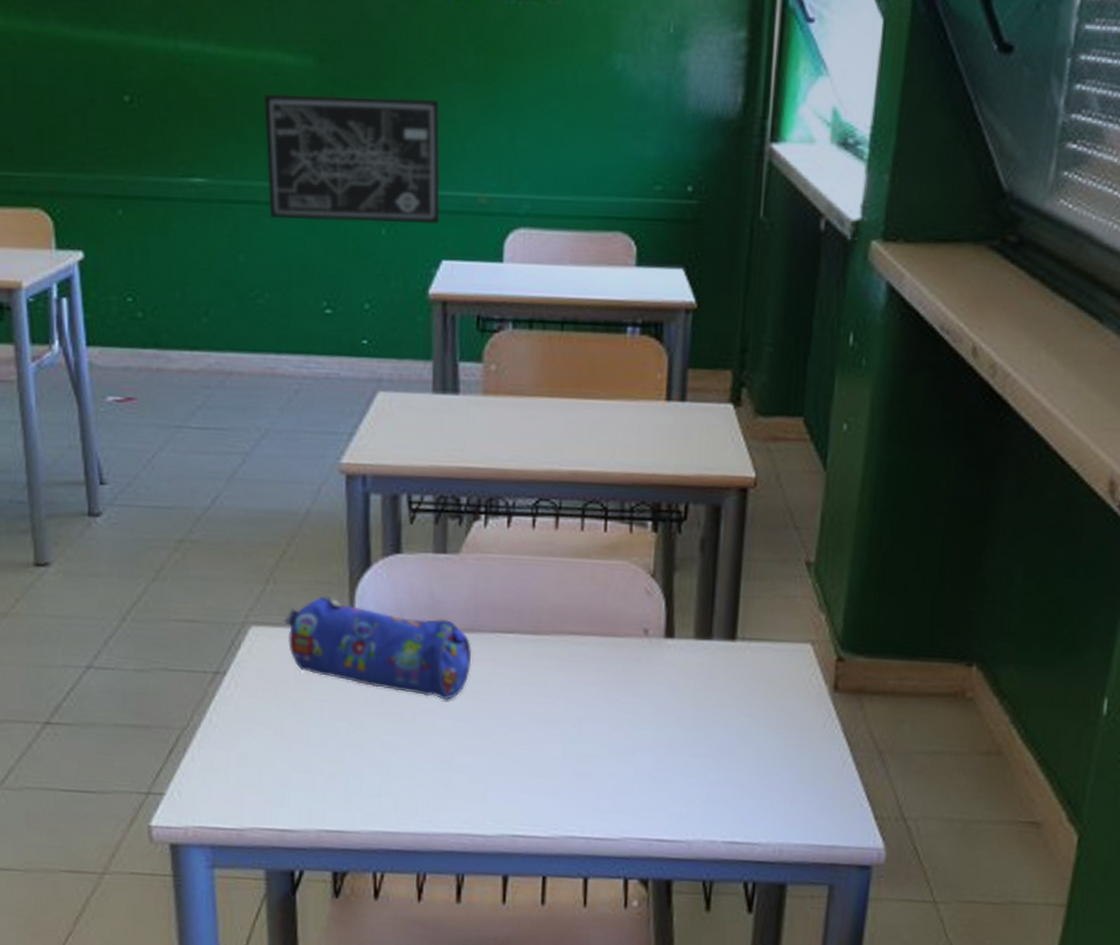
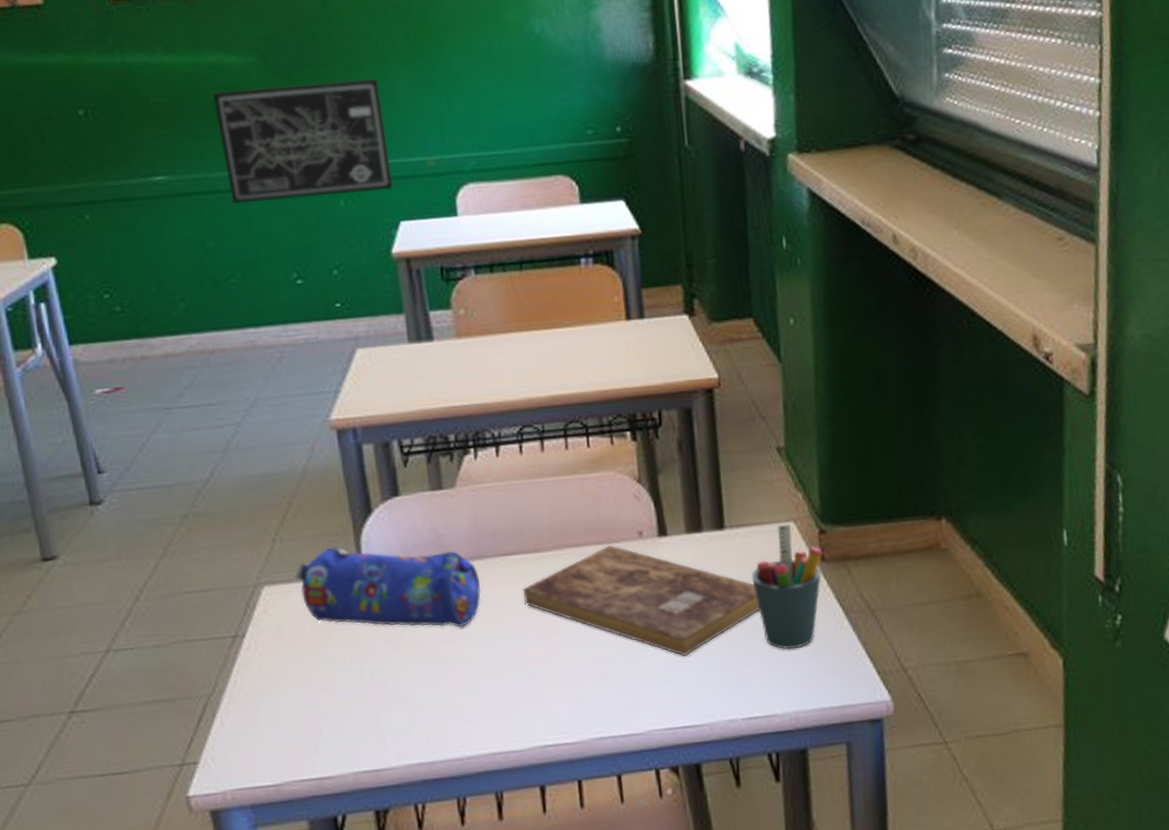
bible: none [514,638,761,768] -> present [522,544,760,657]
pen holder: none [756,644,837,778] -> present [751,524,823,649]

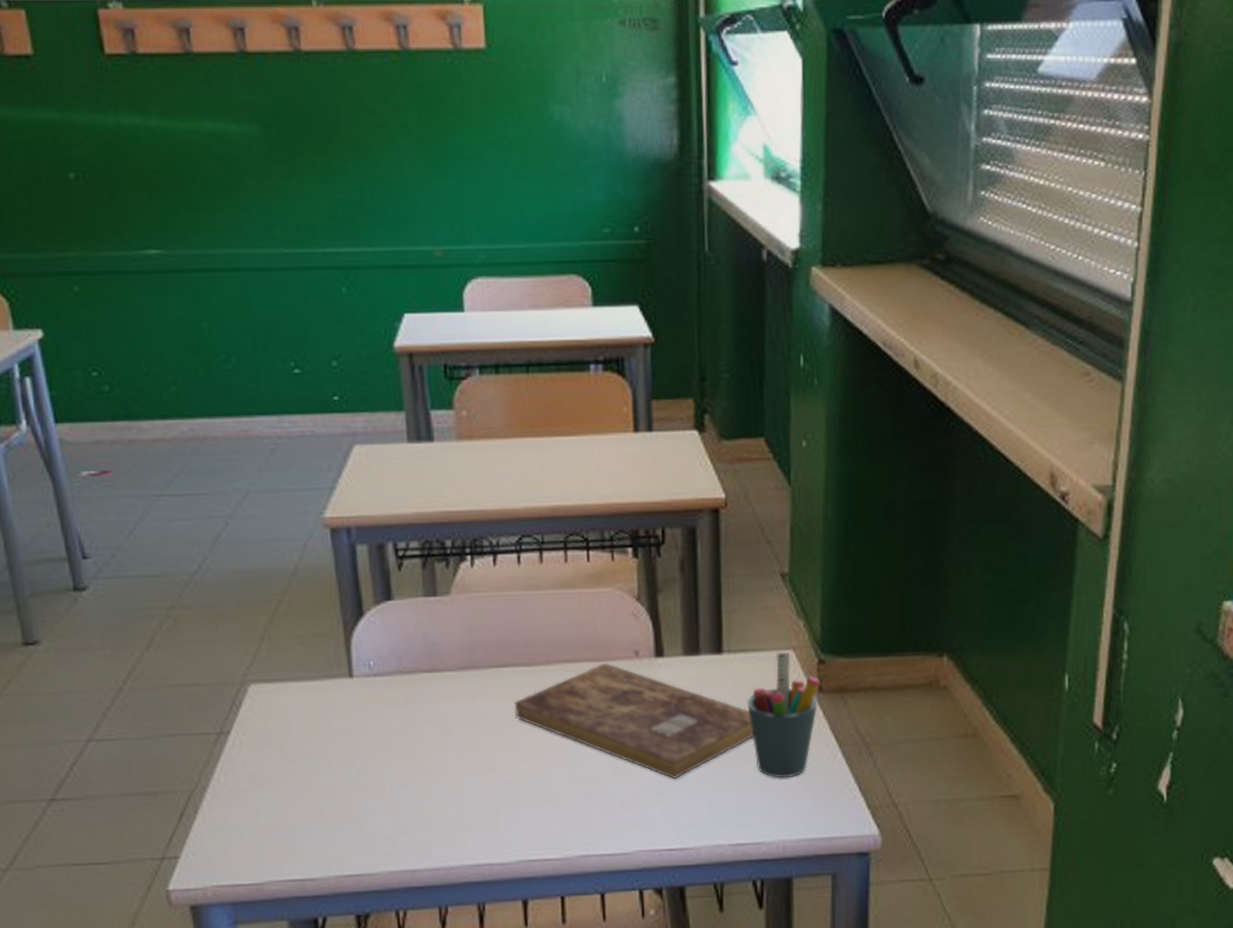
wall art: present [213,79,394,204] -> none [211,158,398,284]
pencil case: present [294,544,481,628] -> none [282,646,472,738]

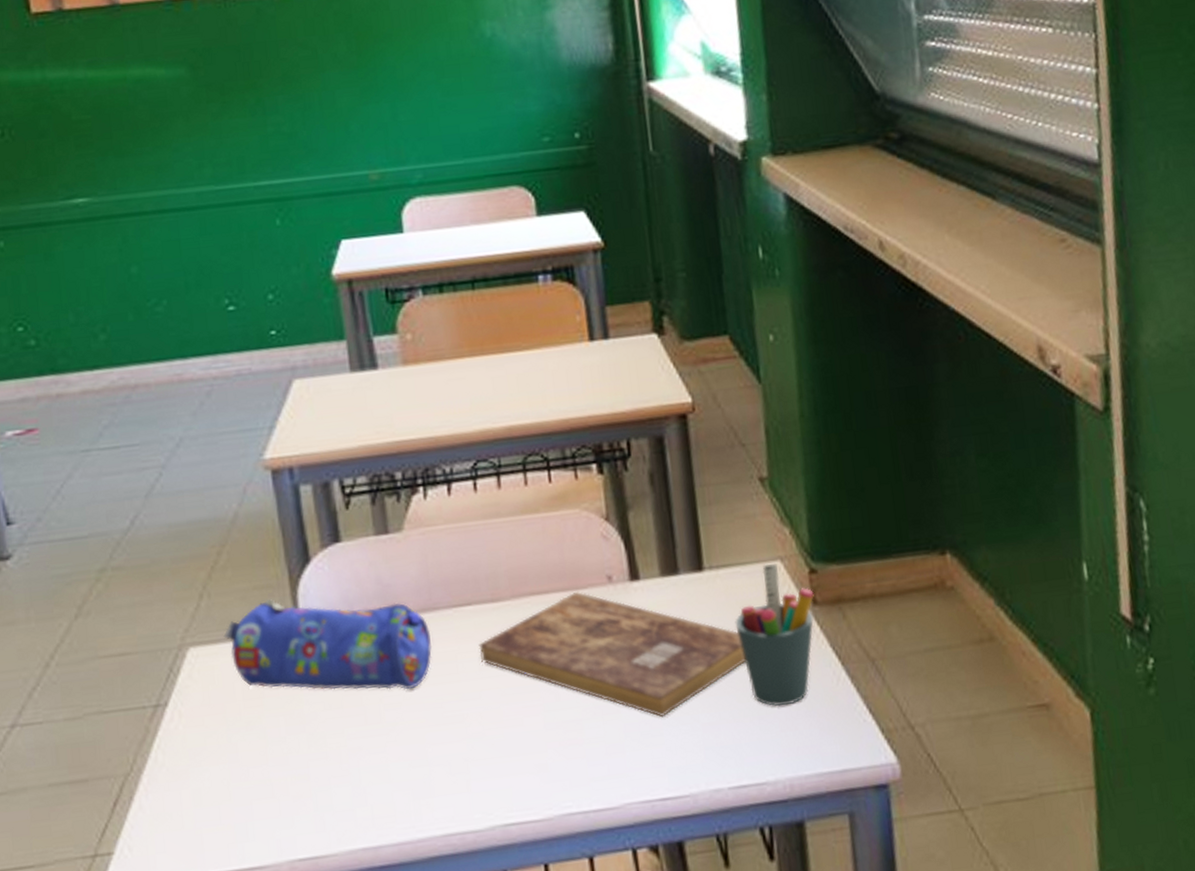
pencil case: none [282,646,472,738] -> present [223,598,433,690]

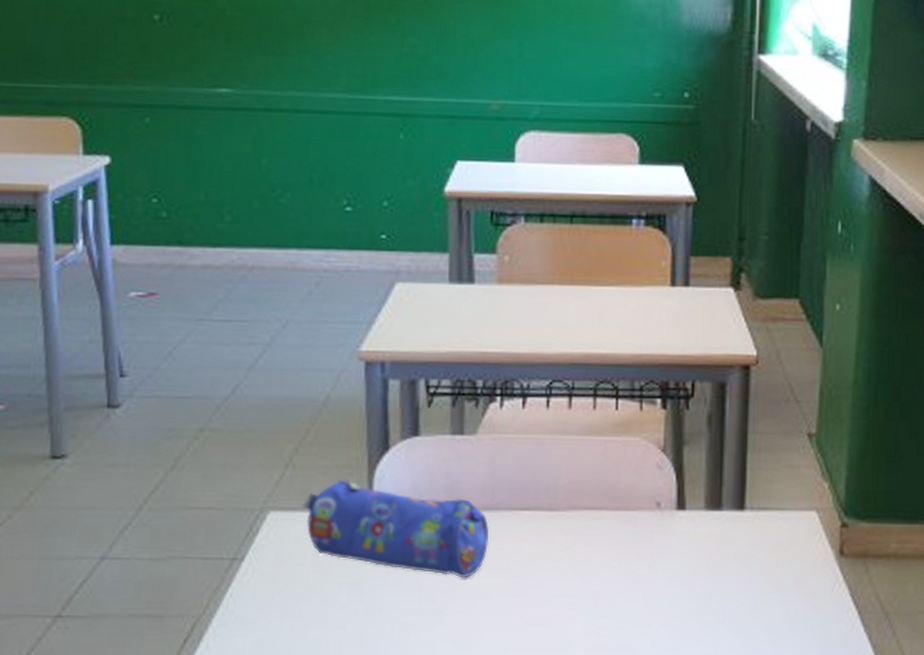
bible: present [478,591,746,718] -> none [531,512,772,637]
pen holder: present [735,563,814,706] -> none [766,512,842,643]

